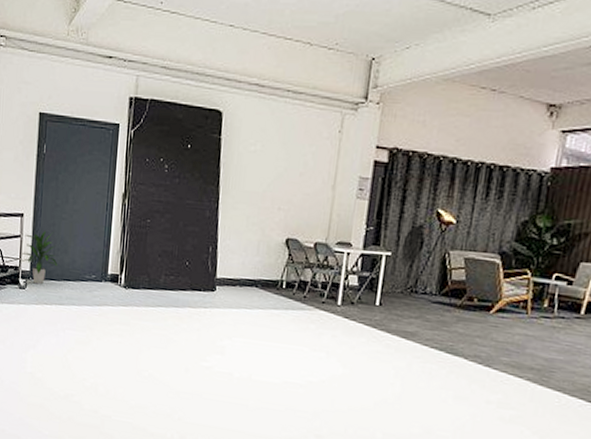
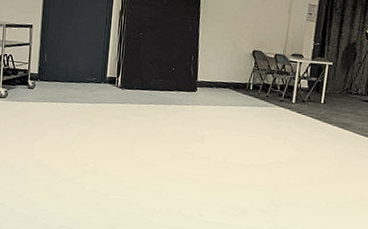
indoor plant: present [19,230,58,285] -> none [28,39,63,85]

